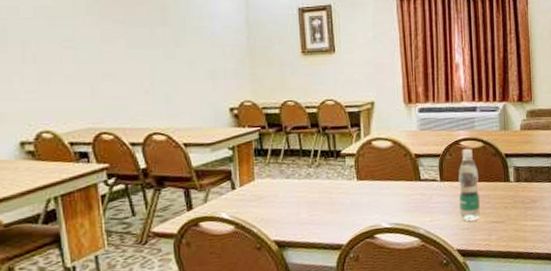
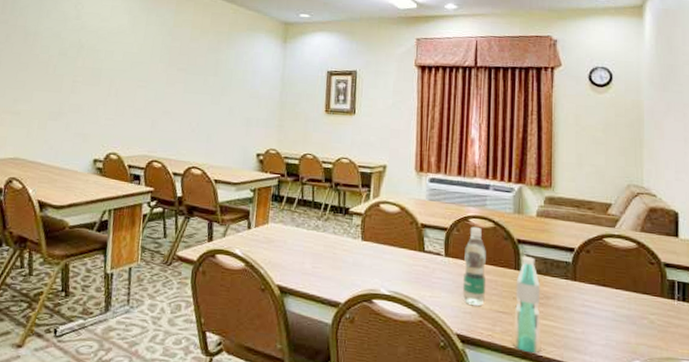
water bottle: none [506,168,532,253] -> present [512,256,542,353]

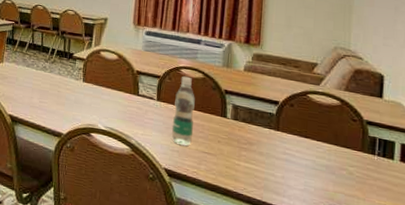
water bottle: present [512,256,542,353] -> none [215,105,244,191]

